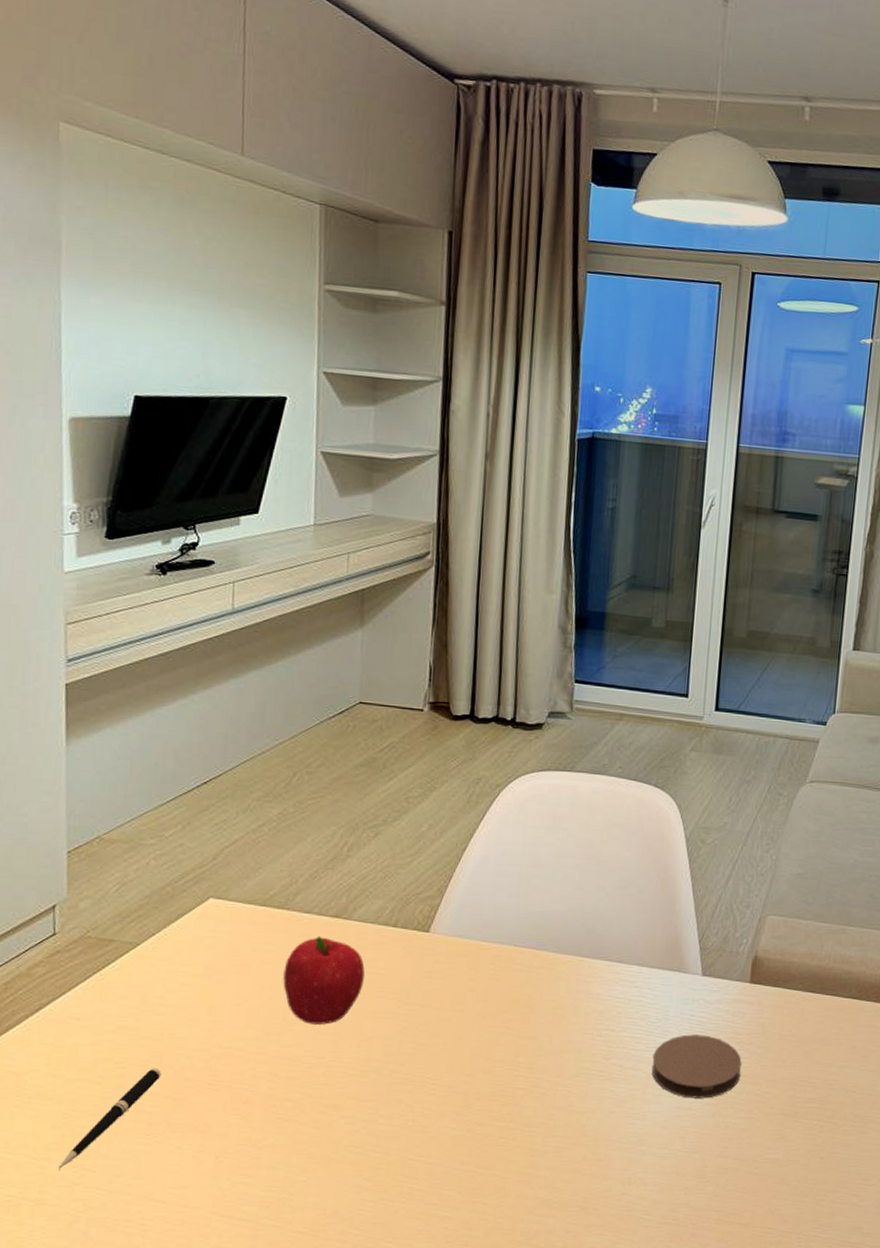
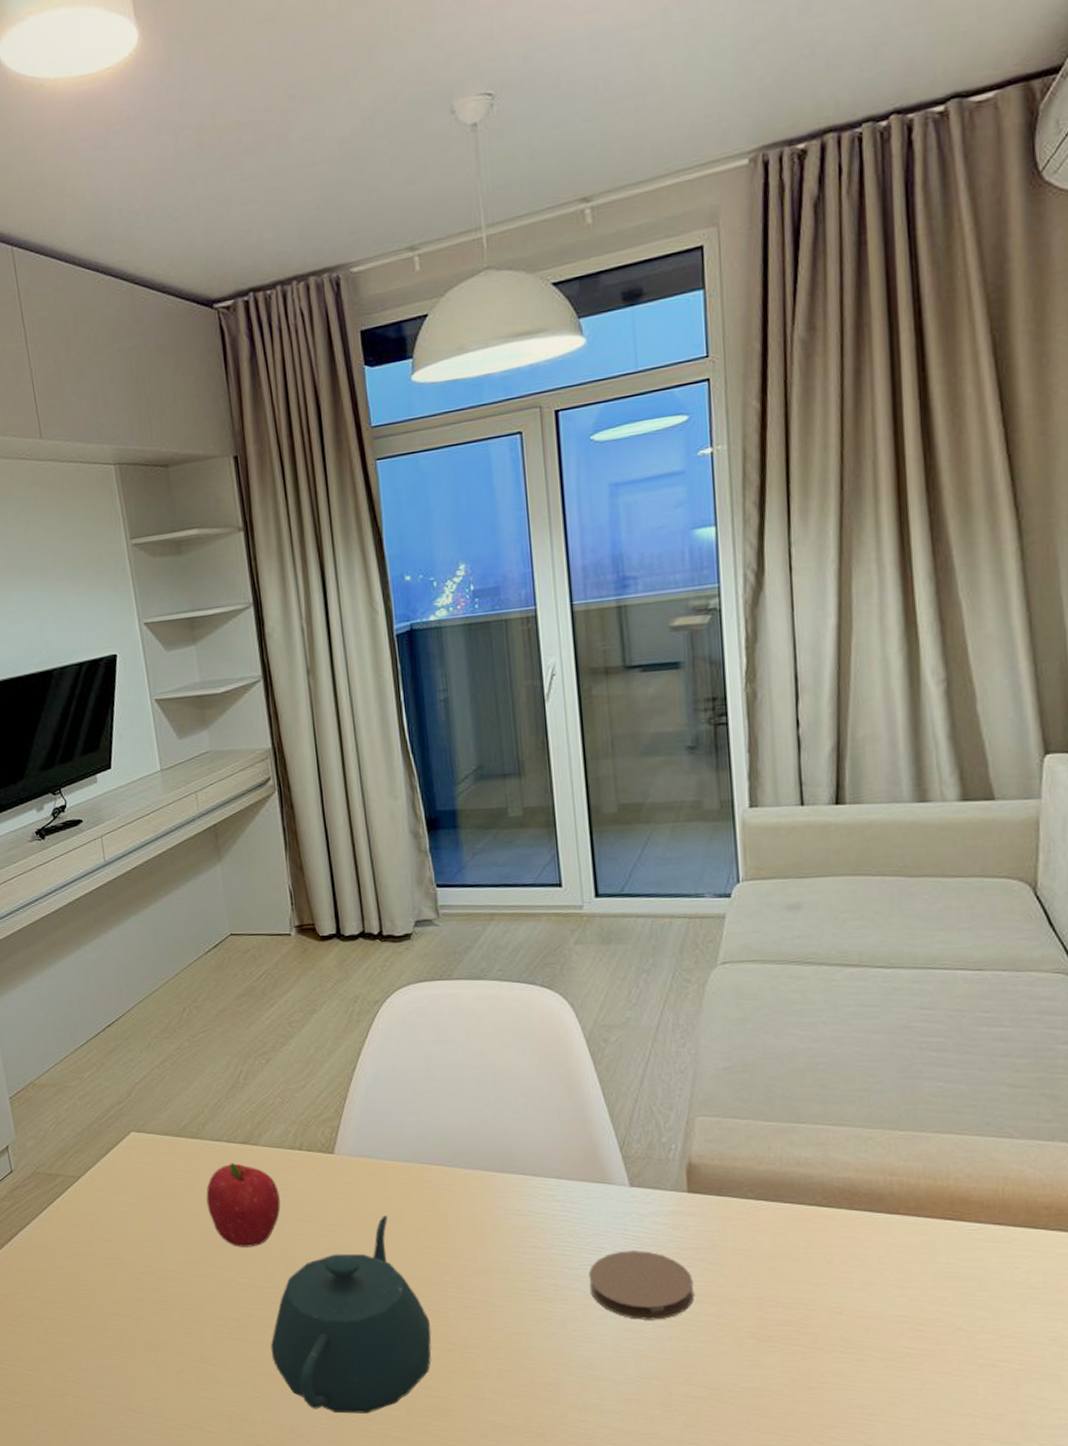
pen: present [59,1068,162,1169] -> none [50,1289,118,1381]
teapot: none [326,995,497,1194] -> present [270,1215,432,1414]

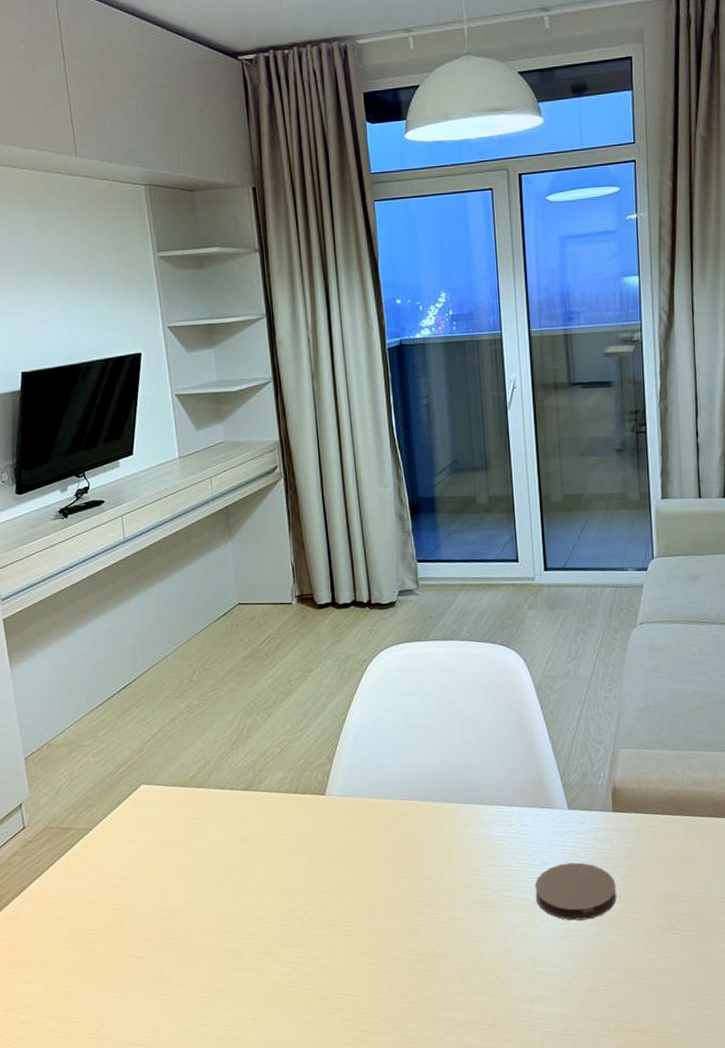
fruit: present [206,1163,281,1247] -> none [210,808,277,884]
teapot: present [270,1215,432,1414] -> none [265,847,406,1026]

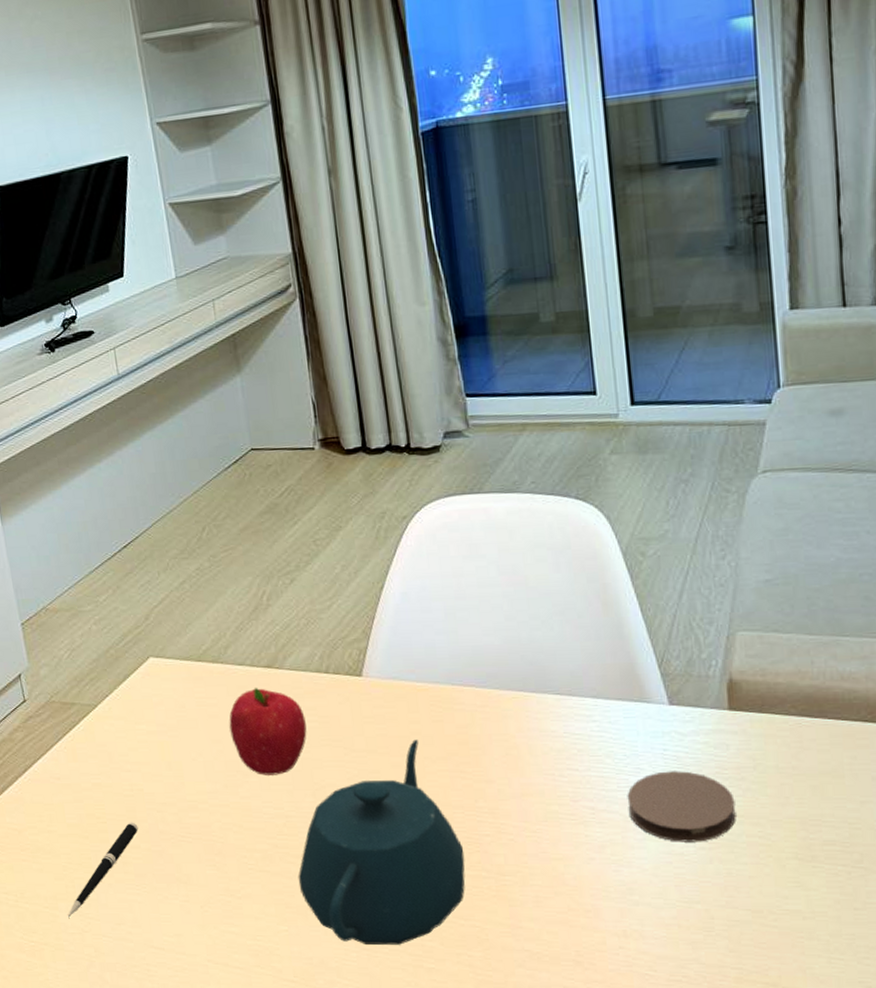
pen: none [55,932,125,1023] -> present [68,822,139,918]
fruit: none [210,808,277,884] -> present [229,688,307,775]
teapot: none [265,847,406,1026] -> present [298,739,465,945]

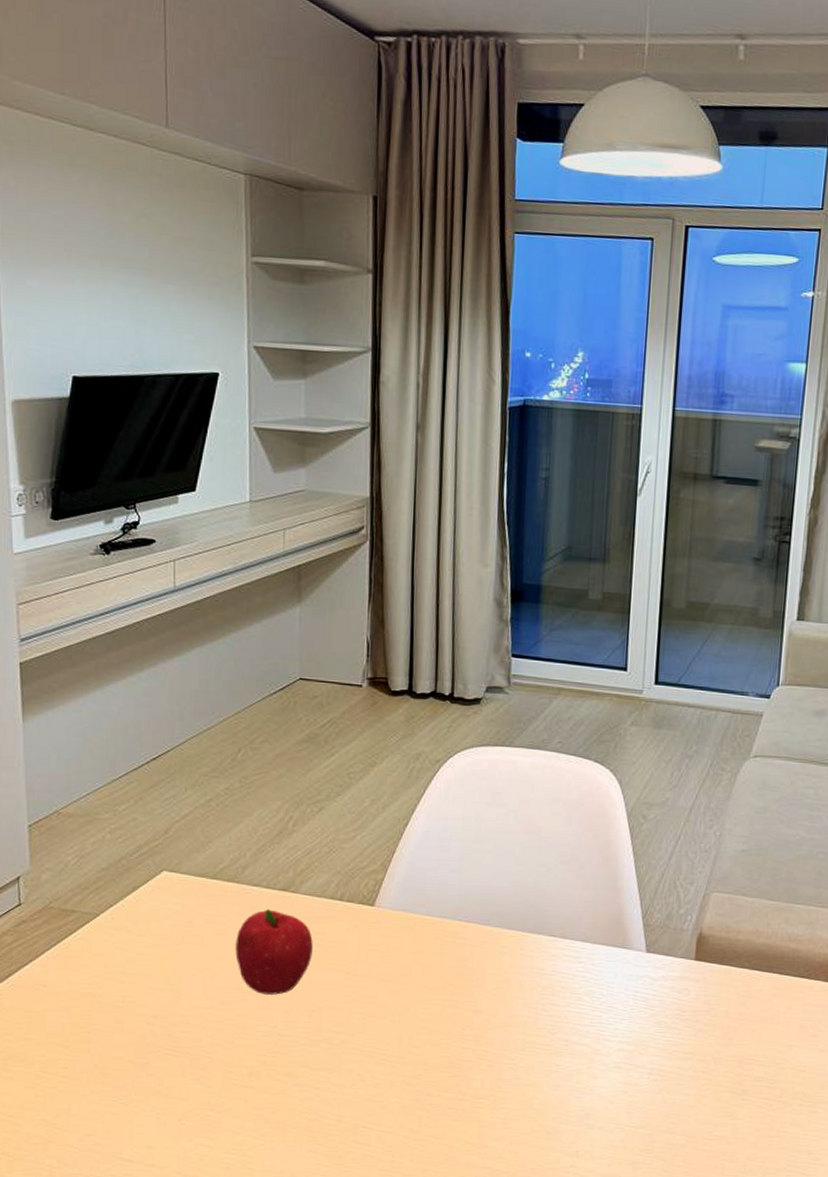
pen: present [68,822,139,918] -> none [33,1033,124,1127]
teapot: present [298,739,465,945] -> none [281,969,445,1161]
coaster: present [627,771,736,842] -> none [597,1010,688,1075]

